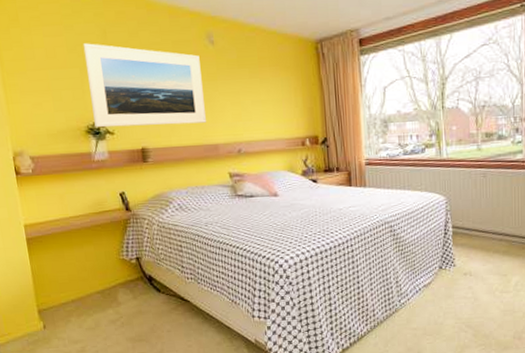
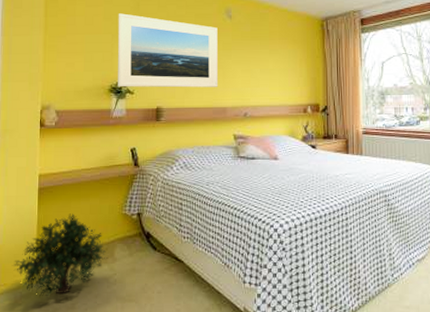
tree: none [13,262,111,343] -> present [12,213,107,297]

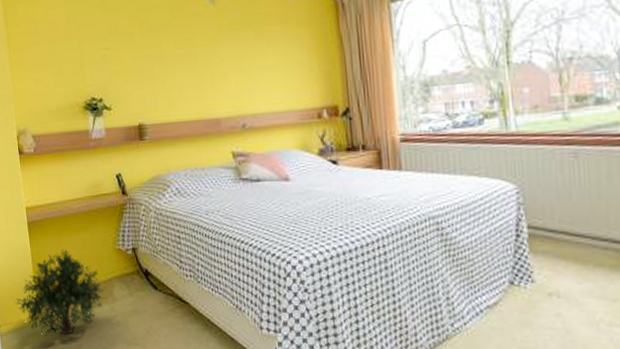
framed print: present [117,13,219,88] -> none [82,12,207,103]

